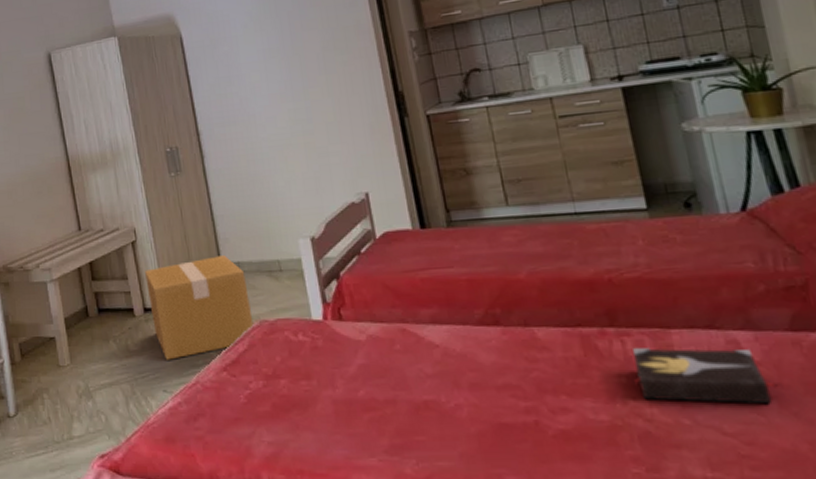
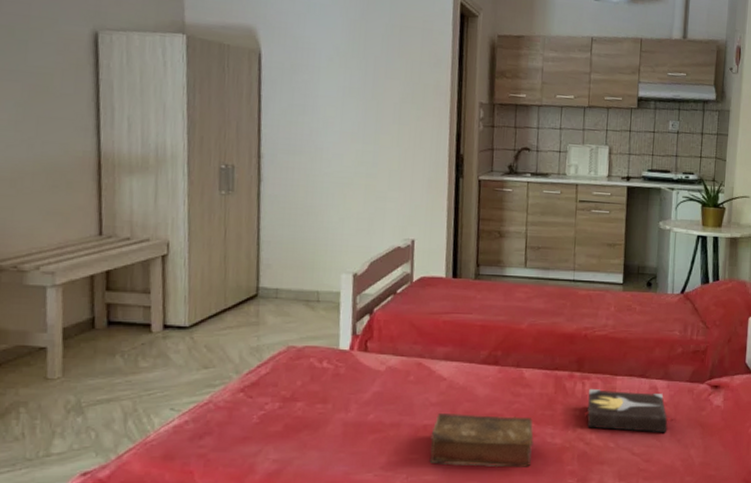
cardboard box: present [145,255,254,360] -> none [171,280,282,379]
book: none [434,385,574,452] -> present [429,412,534,468]

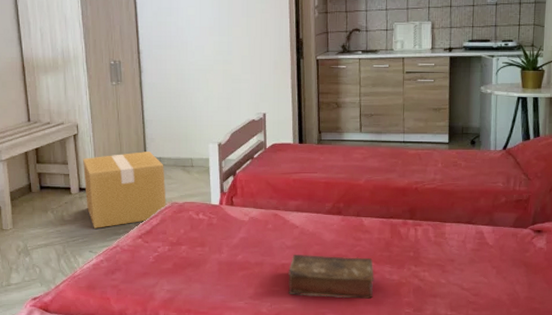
cardboard box: none [171,280,282,379] -> present [83,152,167,228]
hardback book: present [585,388,676,433] -> none [418,233,502,272]

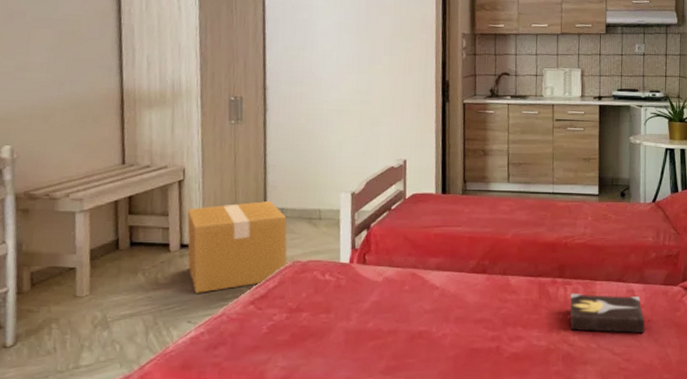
book: present [288,254,374,299] -> none [425,319,521,370]
hardback book: none [418,233,502,272] -> present [568,293,653,334]

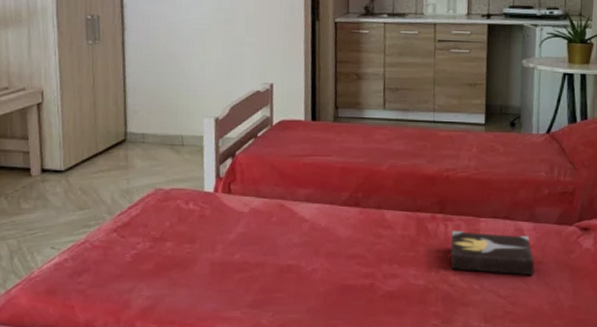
cardboard box: present [187,201,287,293] -> none [47,126,150,219]

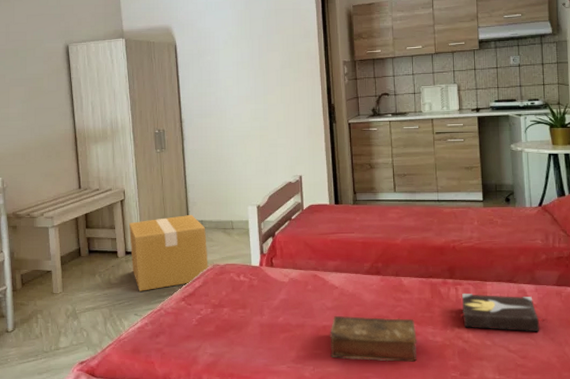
cardboard box: none [47,126,150,219] -> present [129,215,208,291]
book: none [294,253,397,308] -> present [330,315,418,362]

